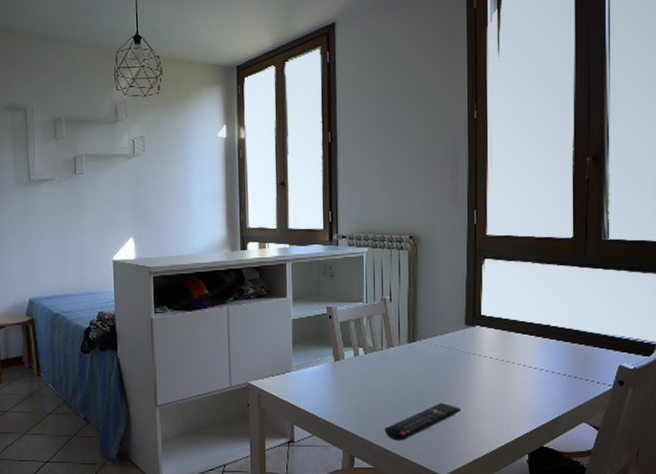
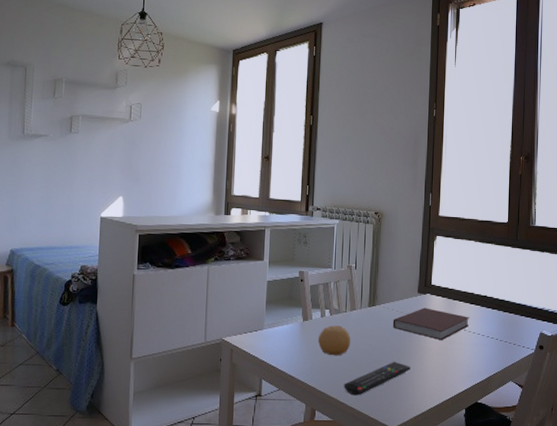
fruit: none [352,365,390,398] -> present [317,325,351,356]
notebook: none [437,342,530,378] -> present [392,308,470,341]

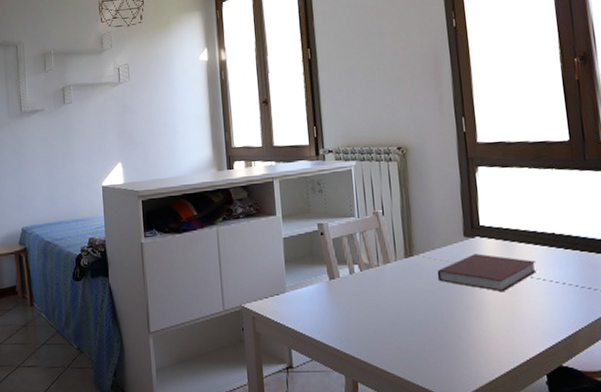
fruit: present [317,325,351,356] -> none [349,282,390,318]
remote control: present [344,361,411,396] -> none [387,320,468,364]

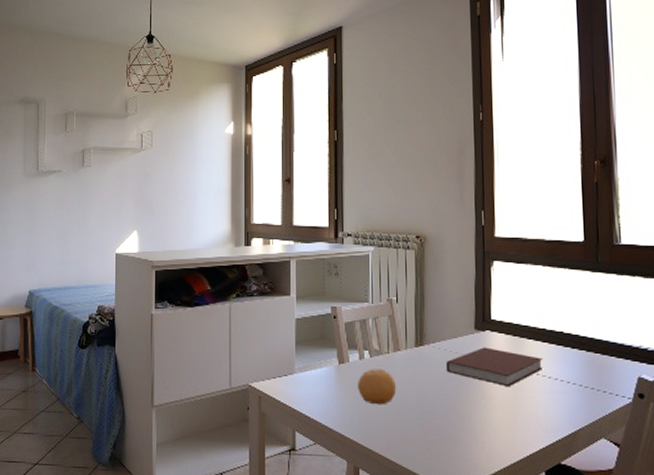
fruit: none [349,282,390,318] -> present [357,369,397,405]

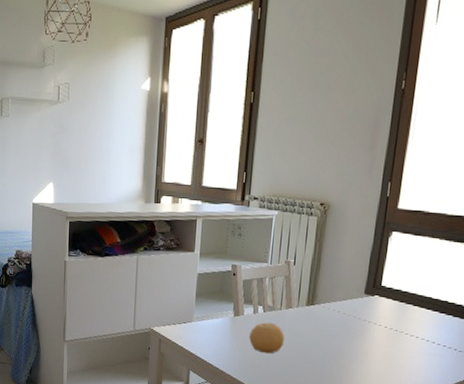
notebook: present [446,347,543,387] -> none [332,310,425,347]

